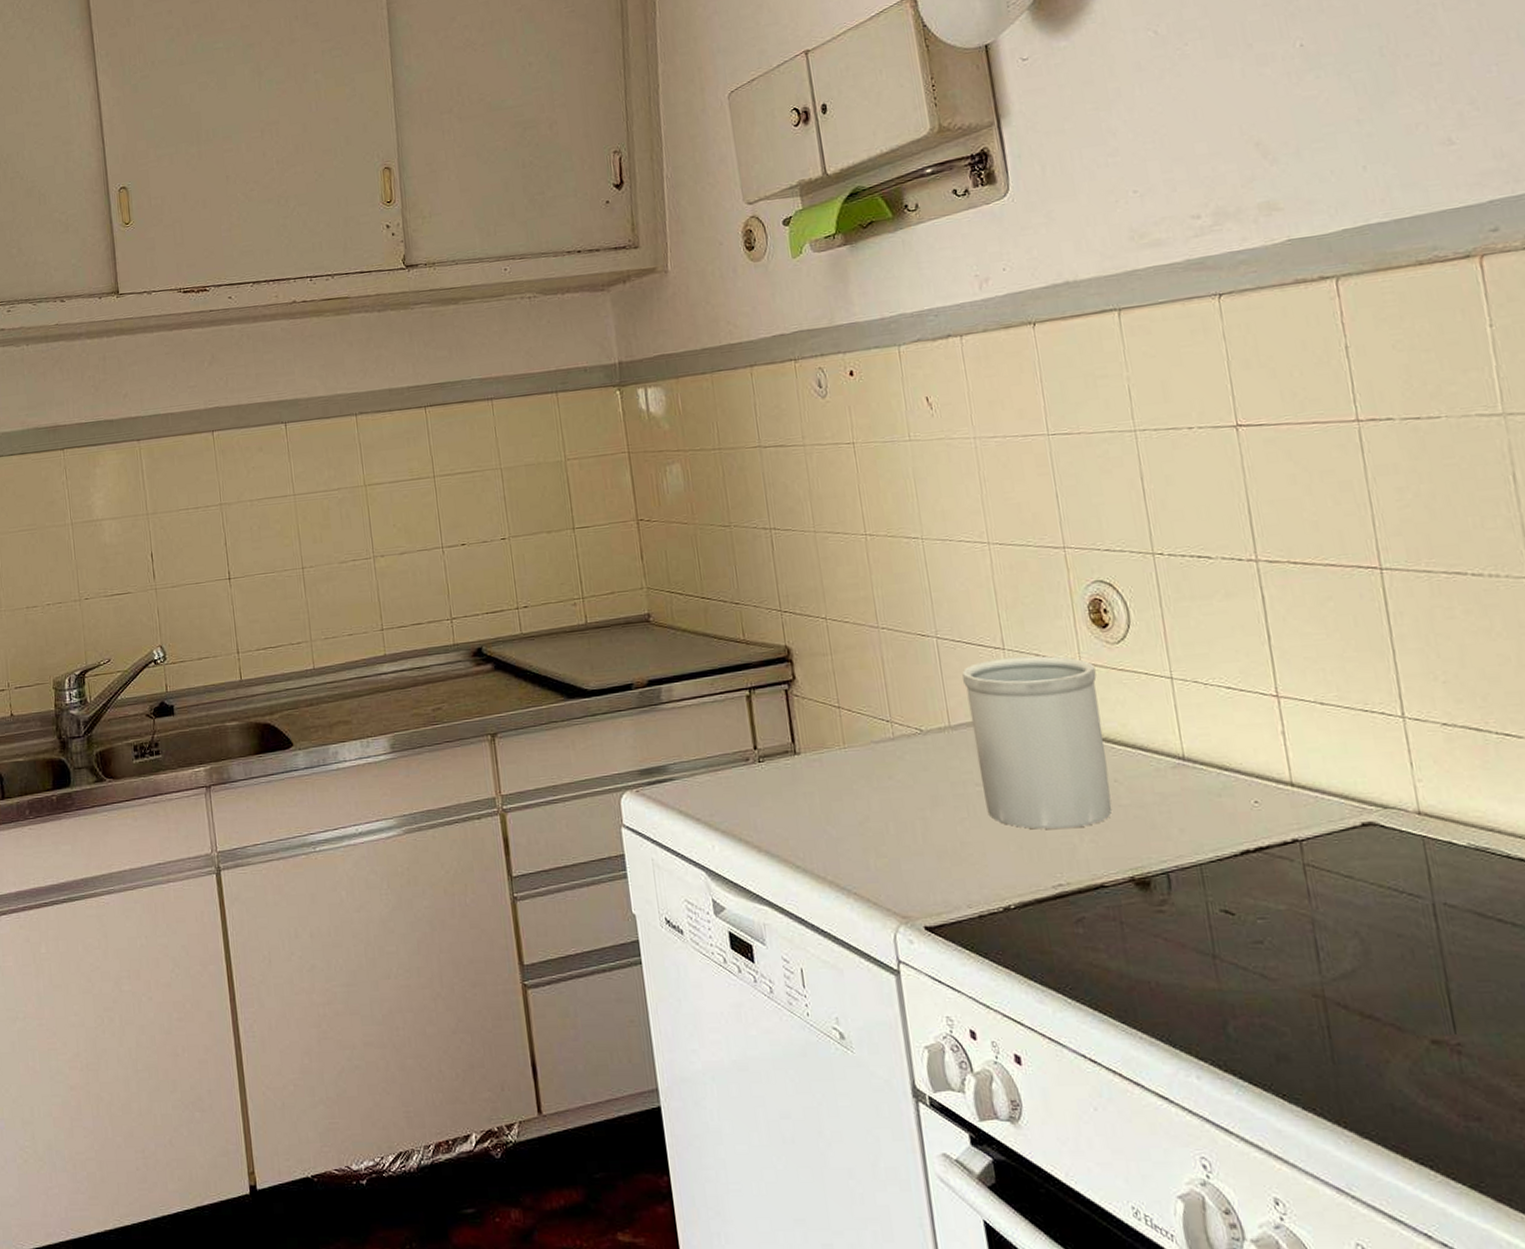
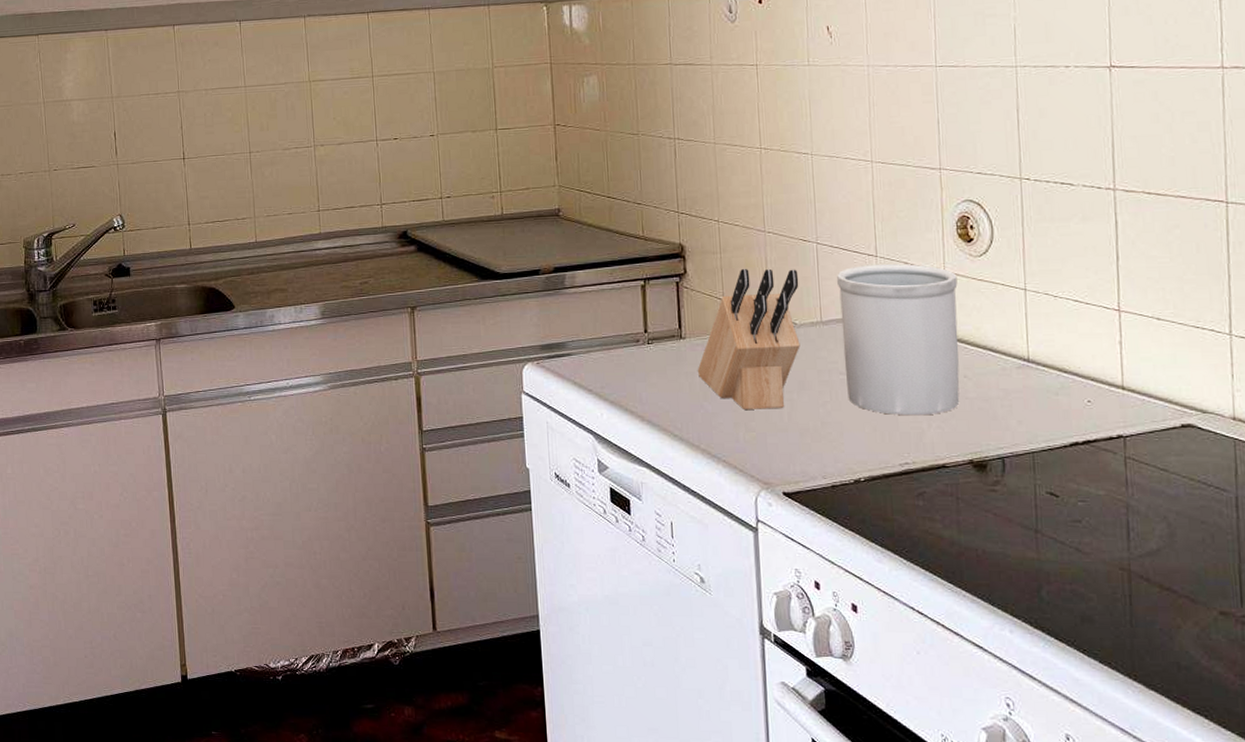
knife block: none [816,668,929,832] -> present [697,268,800,409]

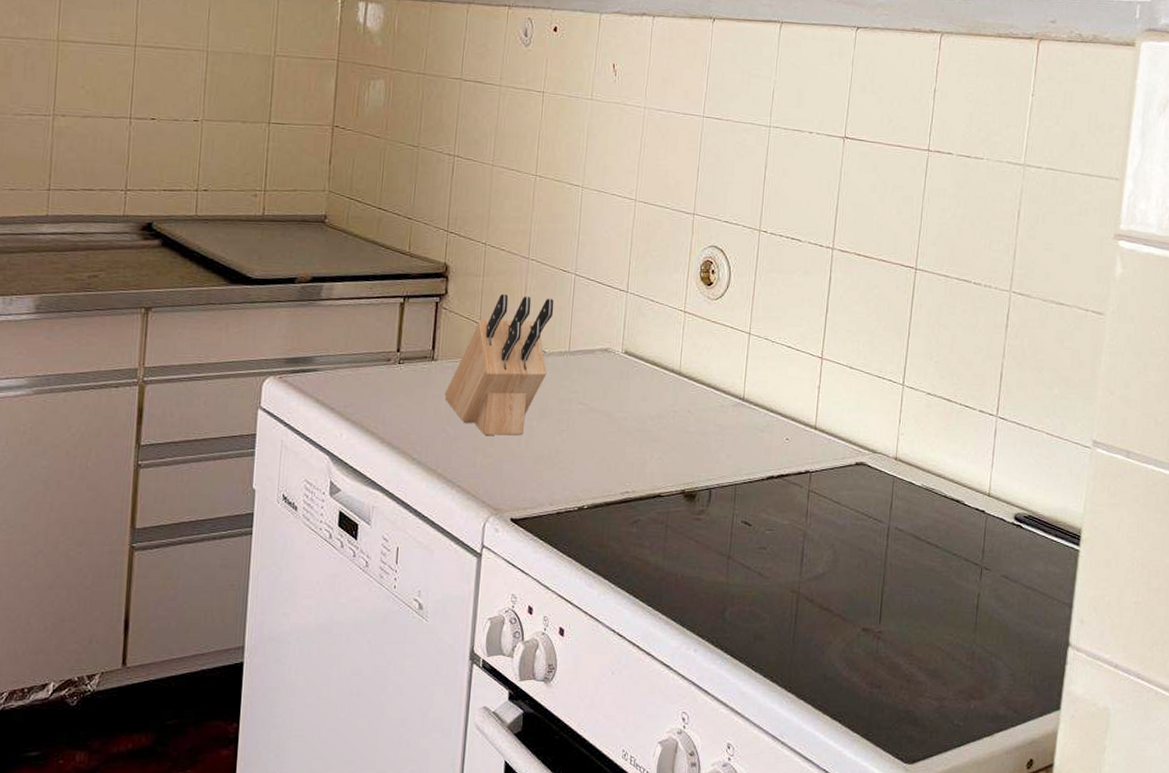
utensil holder: present [837,264,960,416] -> none [583,300,695,447]

